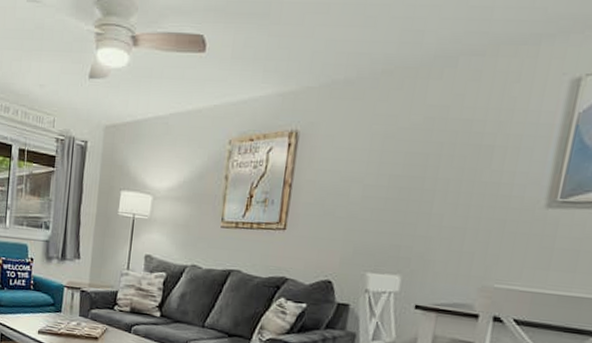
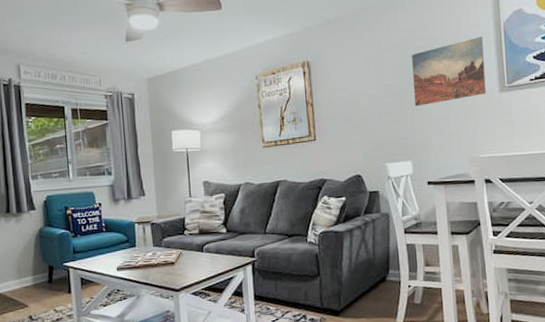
wall art: none [422,128,541,209] -> present [412,37,486,107]

